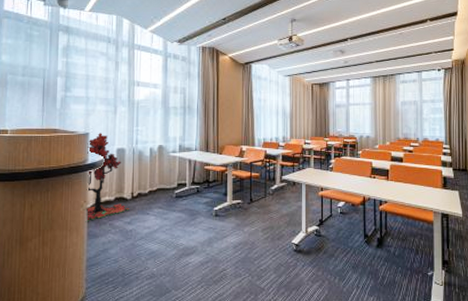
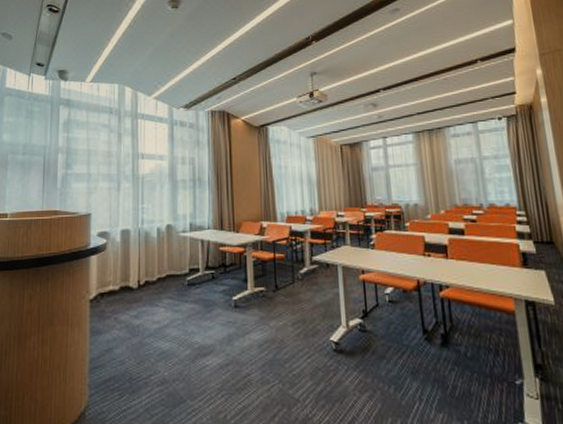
tree: present [85,133,129,222] -> none [88,213,136,316]

